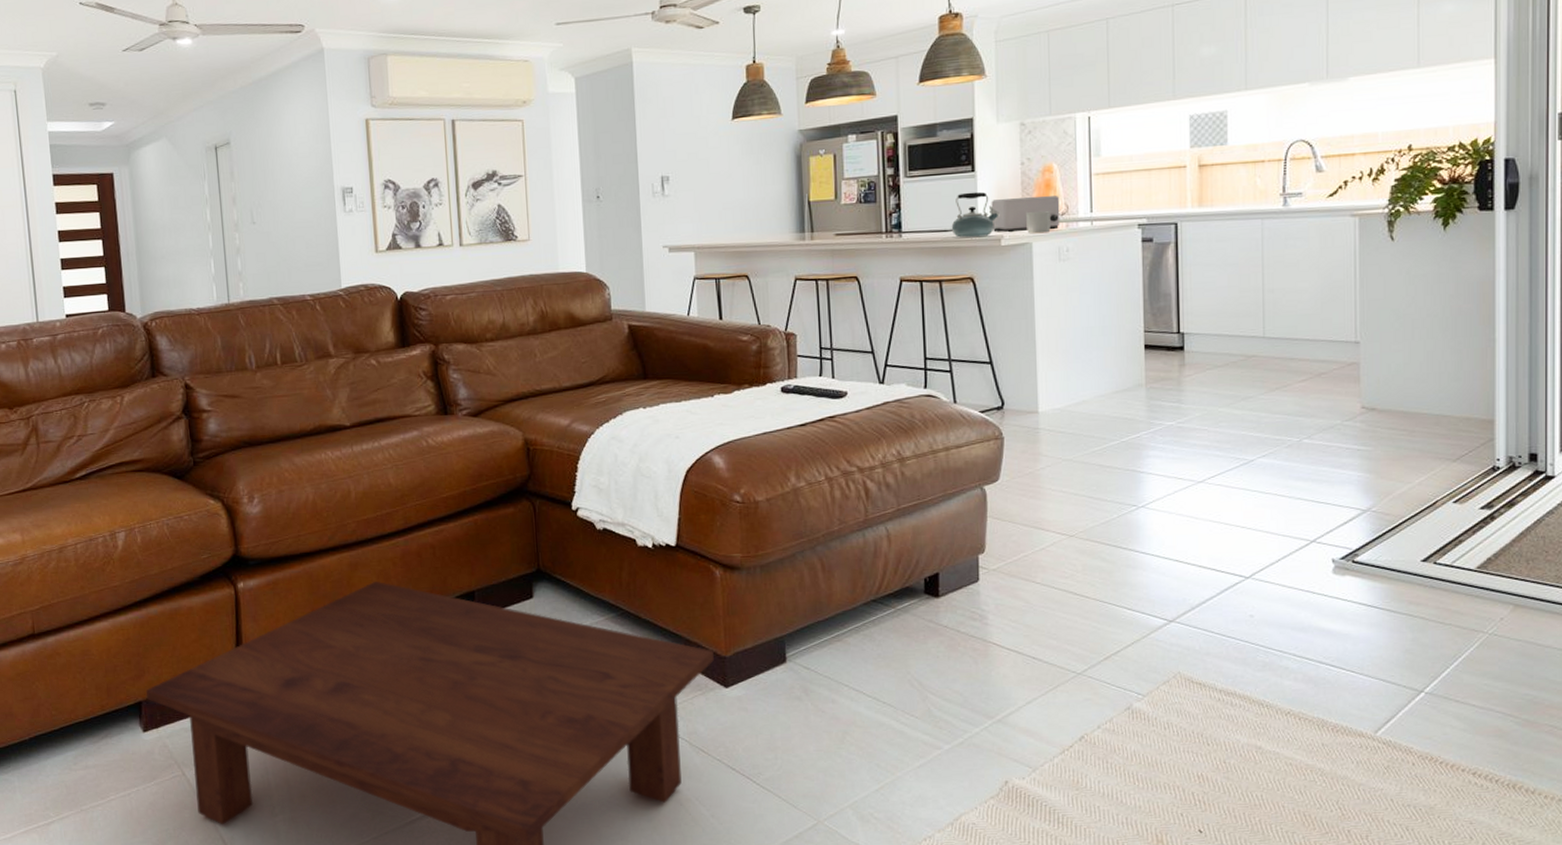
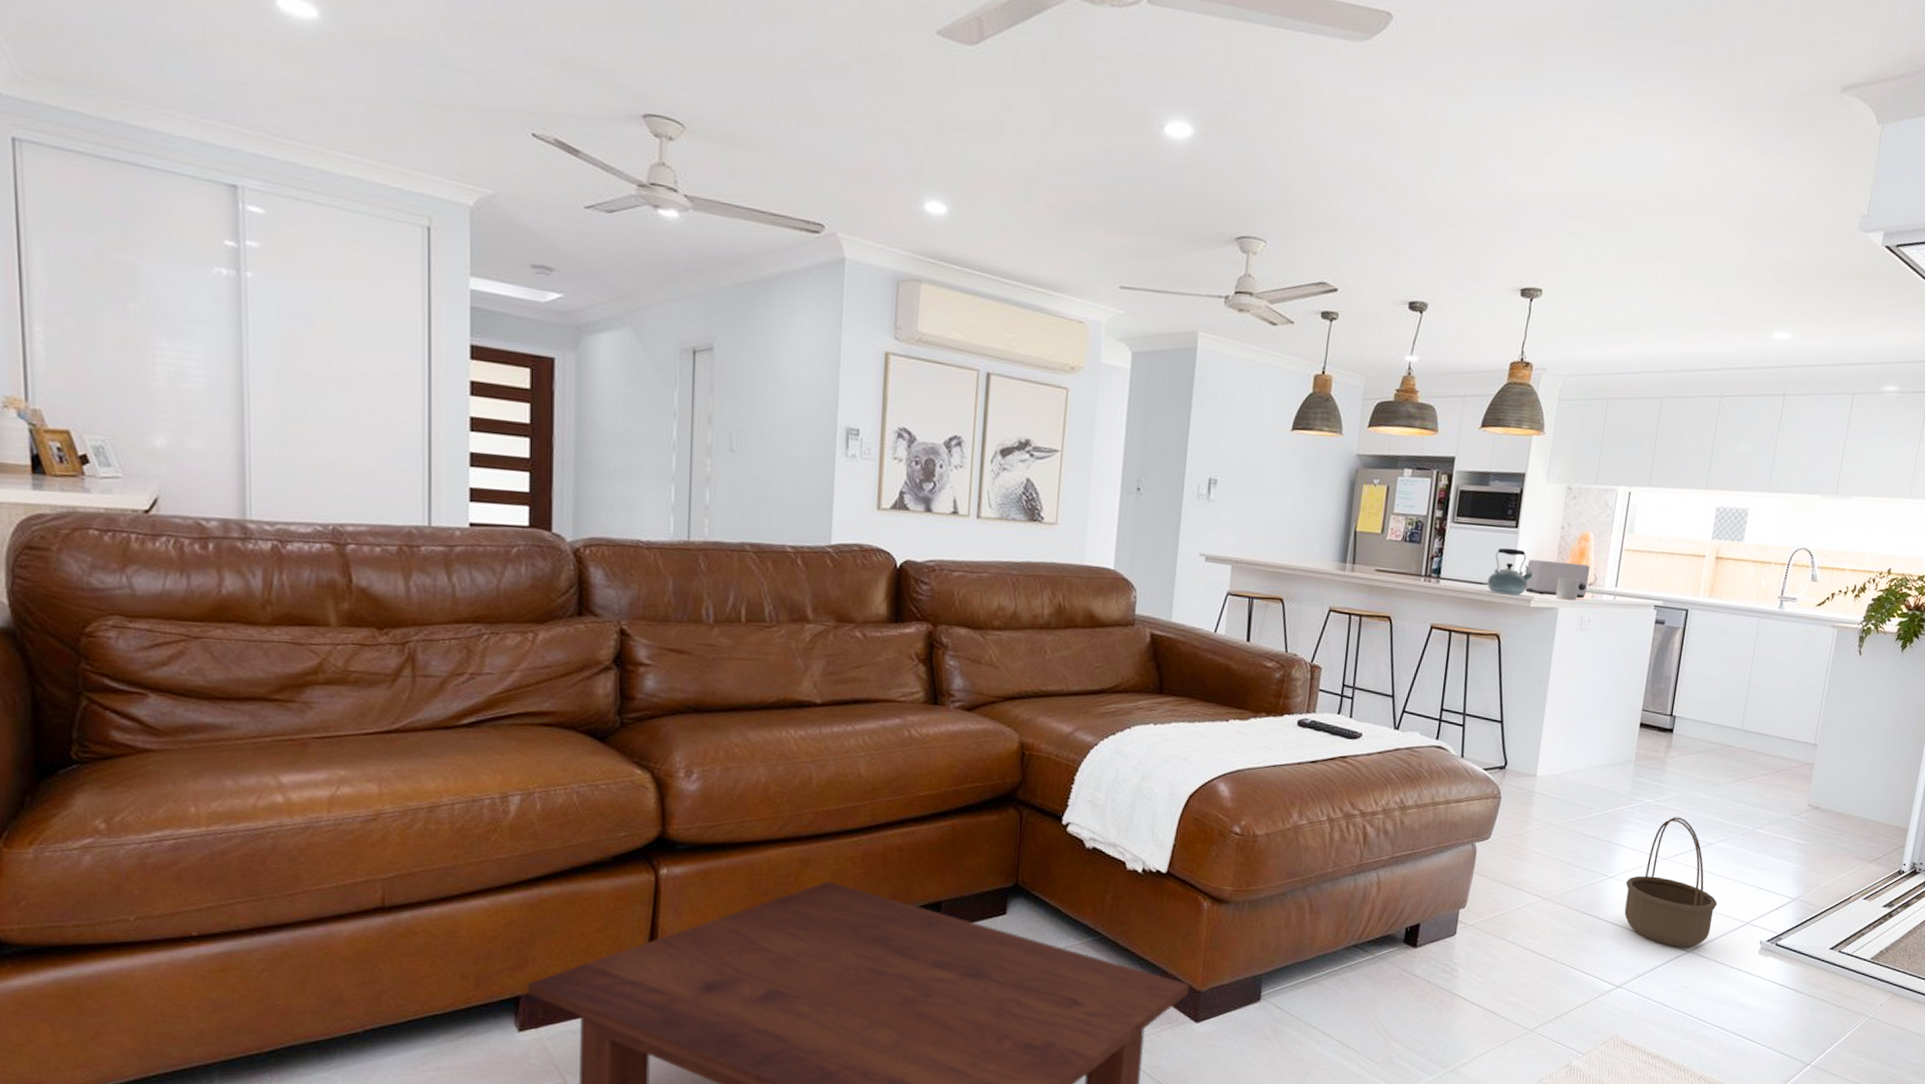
basket: none [1160,436,1272,575] -> present [1624,817,1718,948]

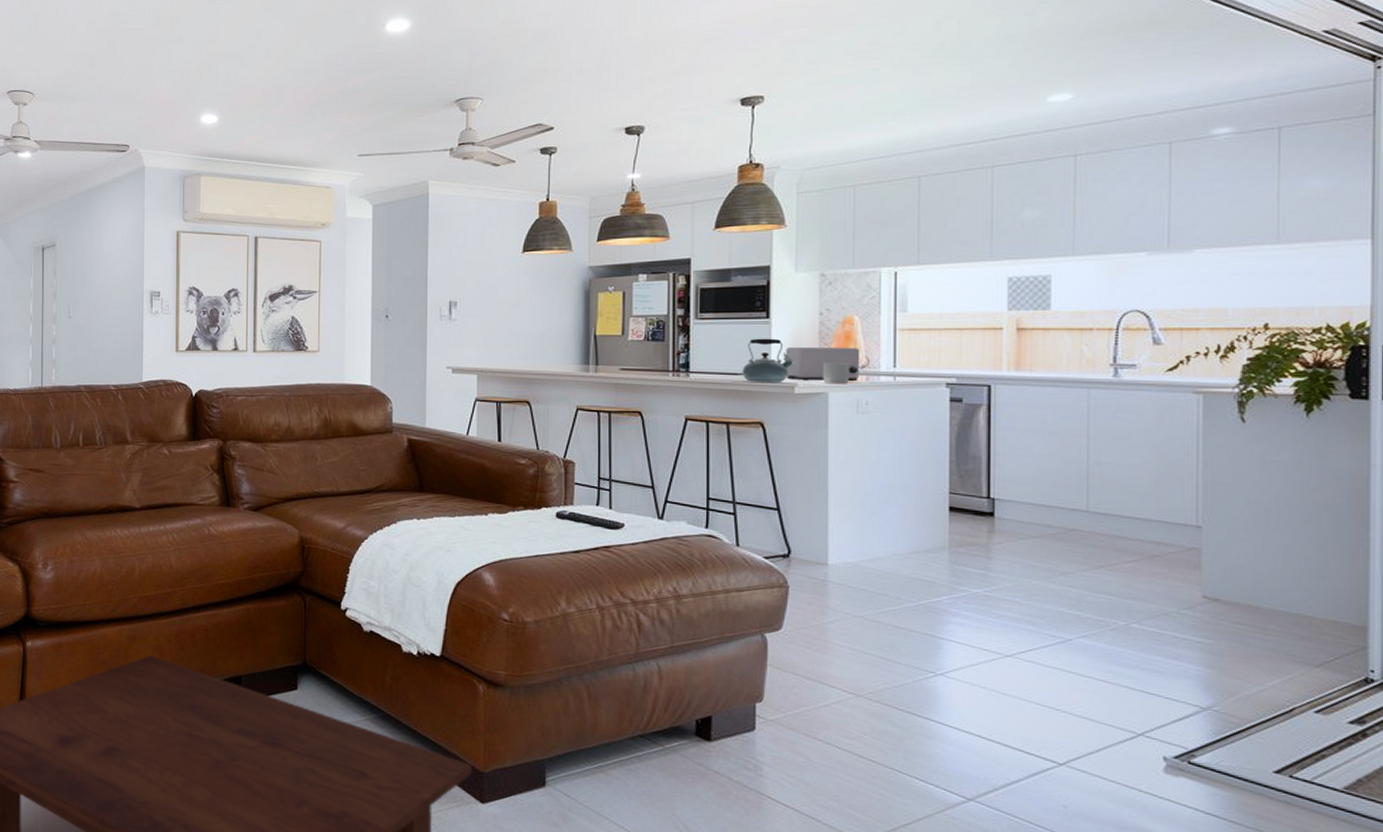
basket: present [1624,817,1718,948] -> none [961,609,1092,760]

